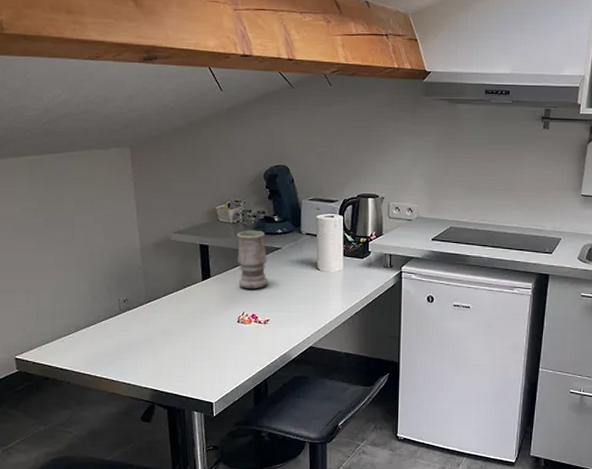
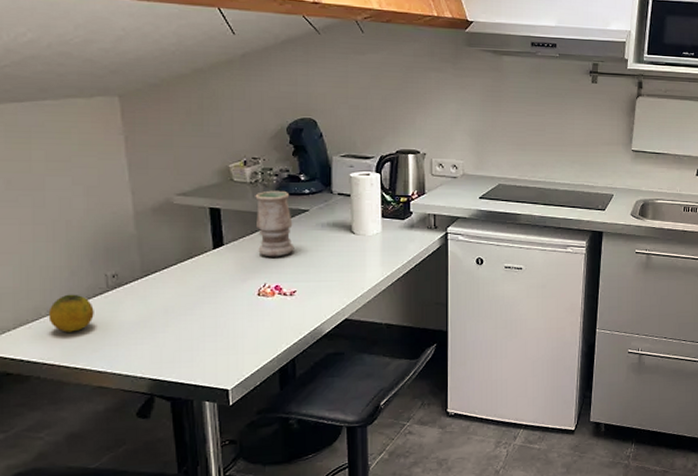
fruit: none [76,314,110,347] -> present [48,294,94,332]

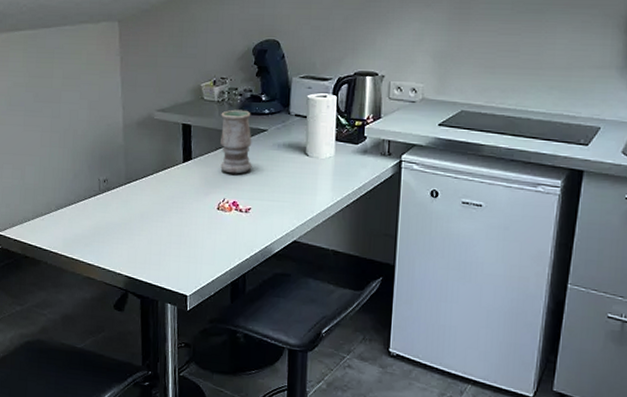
fruit: present [48,294,94,332] -> none [56,193,89,227]

